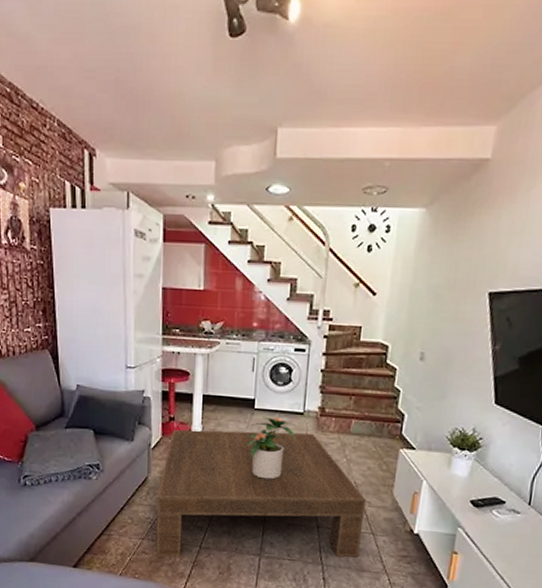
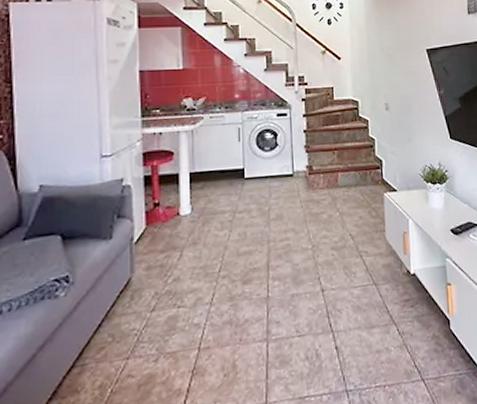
coffee table: present [156,429,366,558] -> none [144,193,366,377]
potted plant: present [246,416,296,480] -> none [240,183,288,251]

